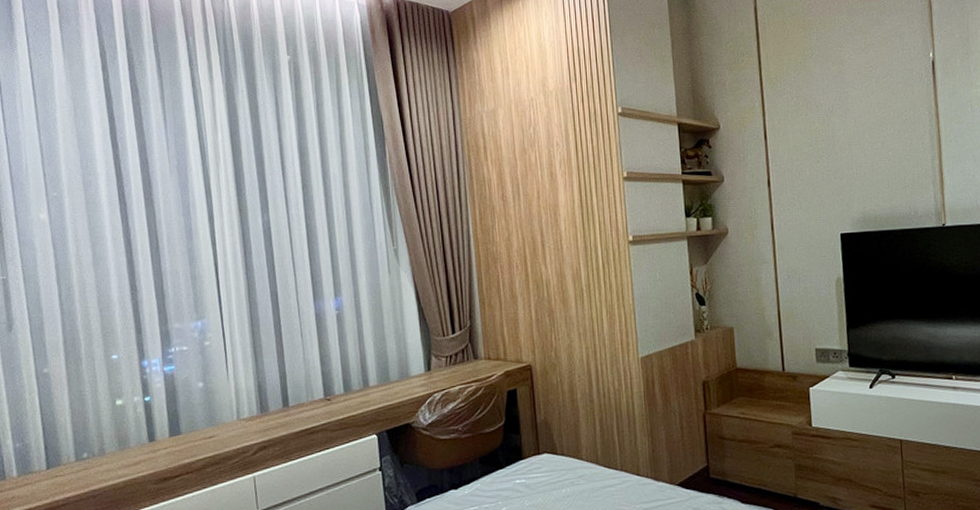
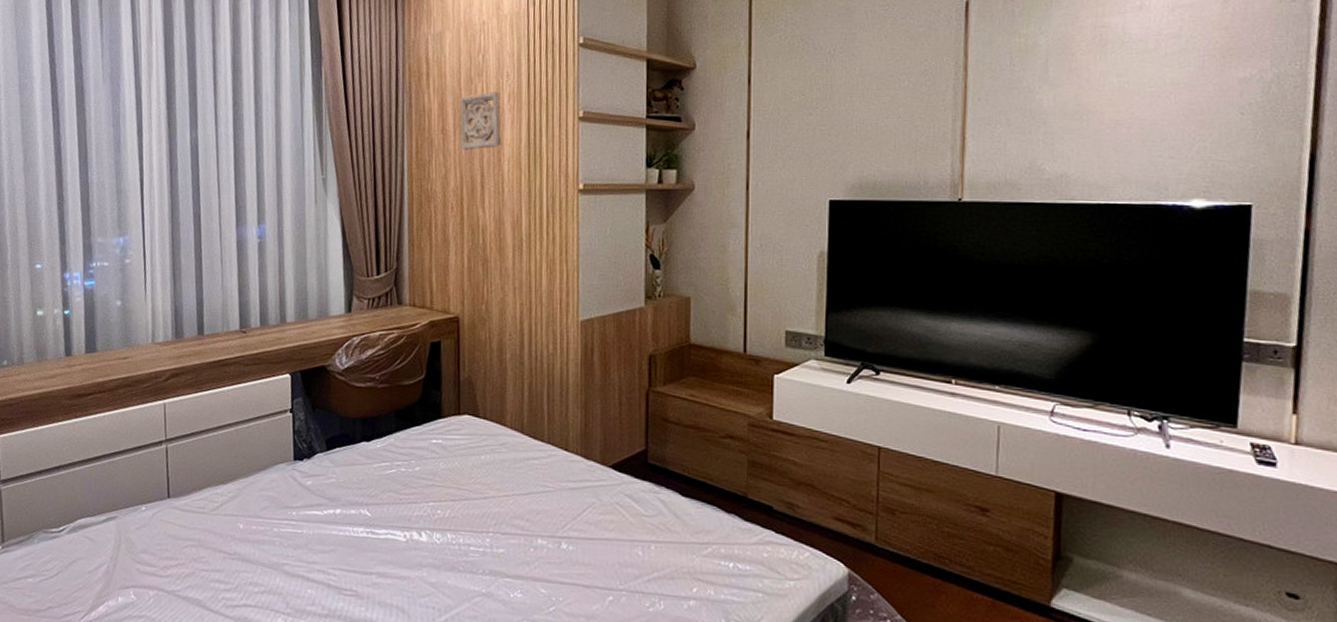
wall ornament: none [516,159,556,214] -> present [459,91,501,150]

